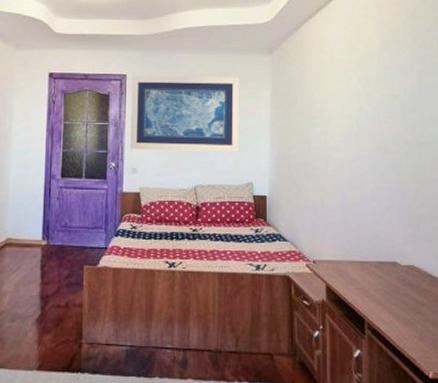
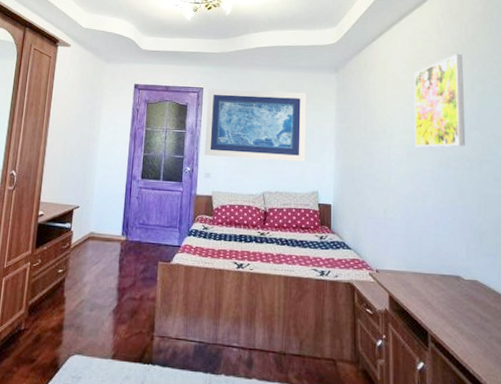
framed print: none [352,31,405,132] -> present [414,54,466,147]

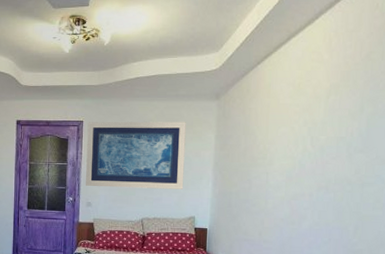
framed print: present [414,54,466,147] -> none [294,74,354,172]

